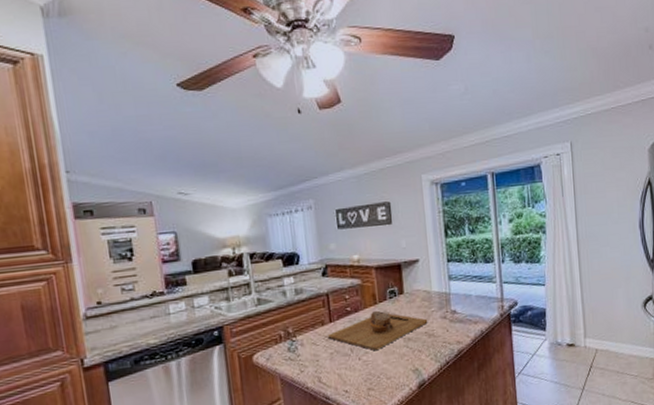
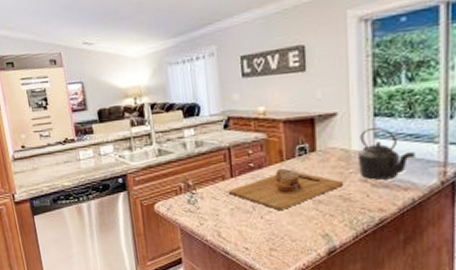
kettle: none [438,271,481,316] -> present [359,127,415,180]

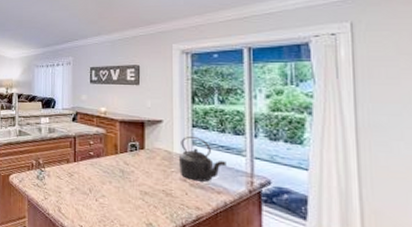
cutting board: present [228,168,344,211] -> none [70,159,167,197]

